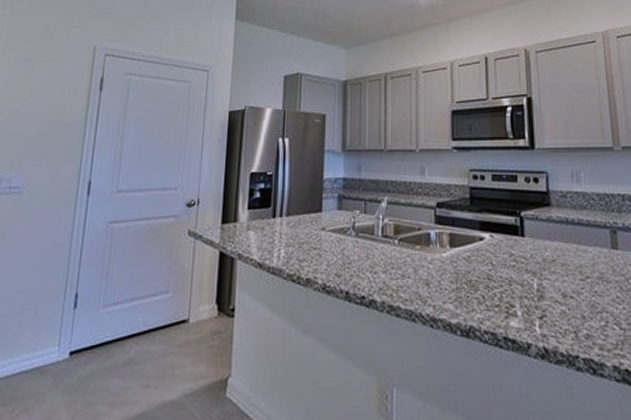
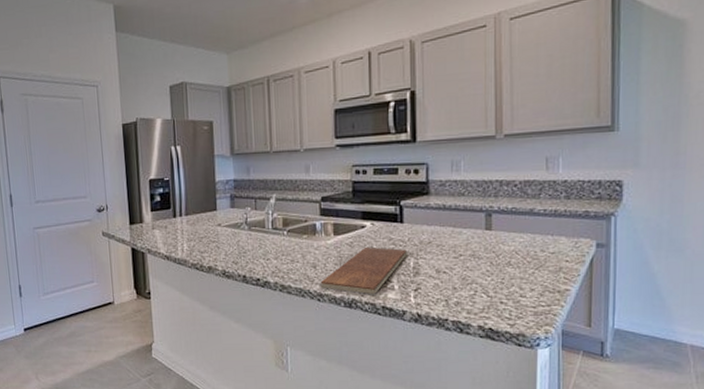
chopping board: none [433,262,531,321] -> present [320,246,408,294]

